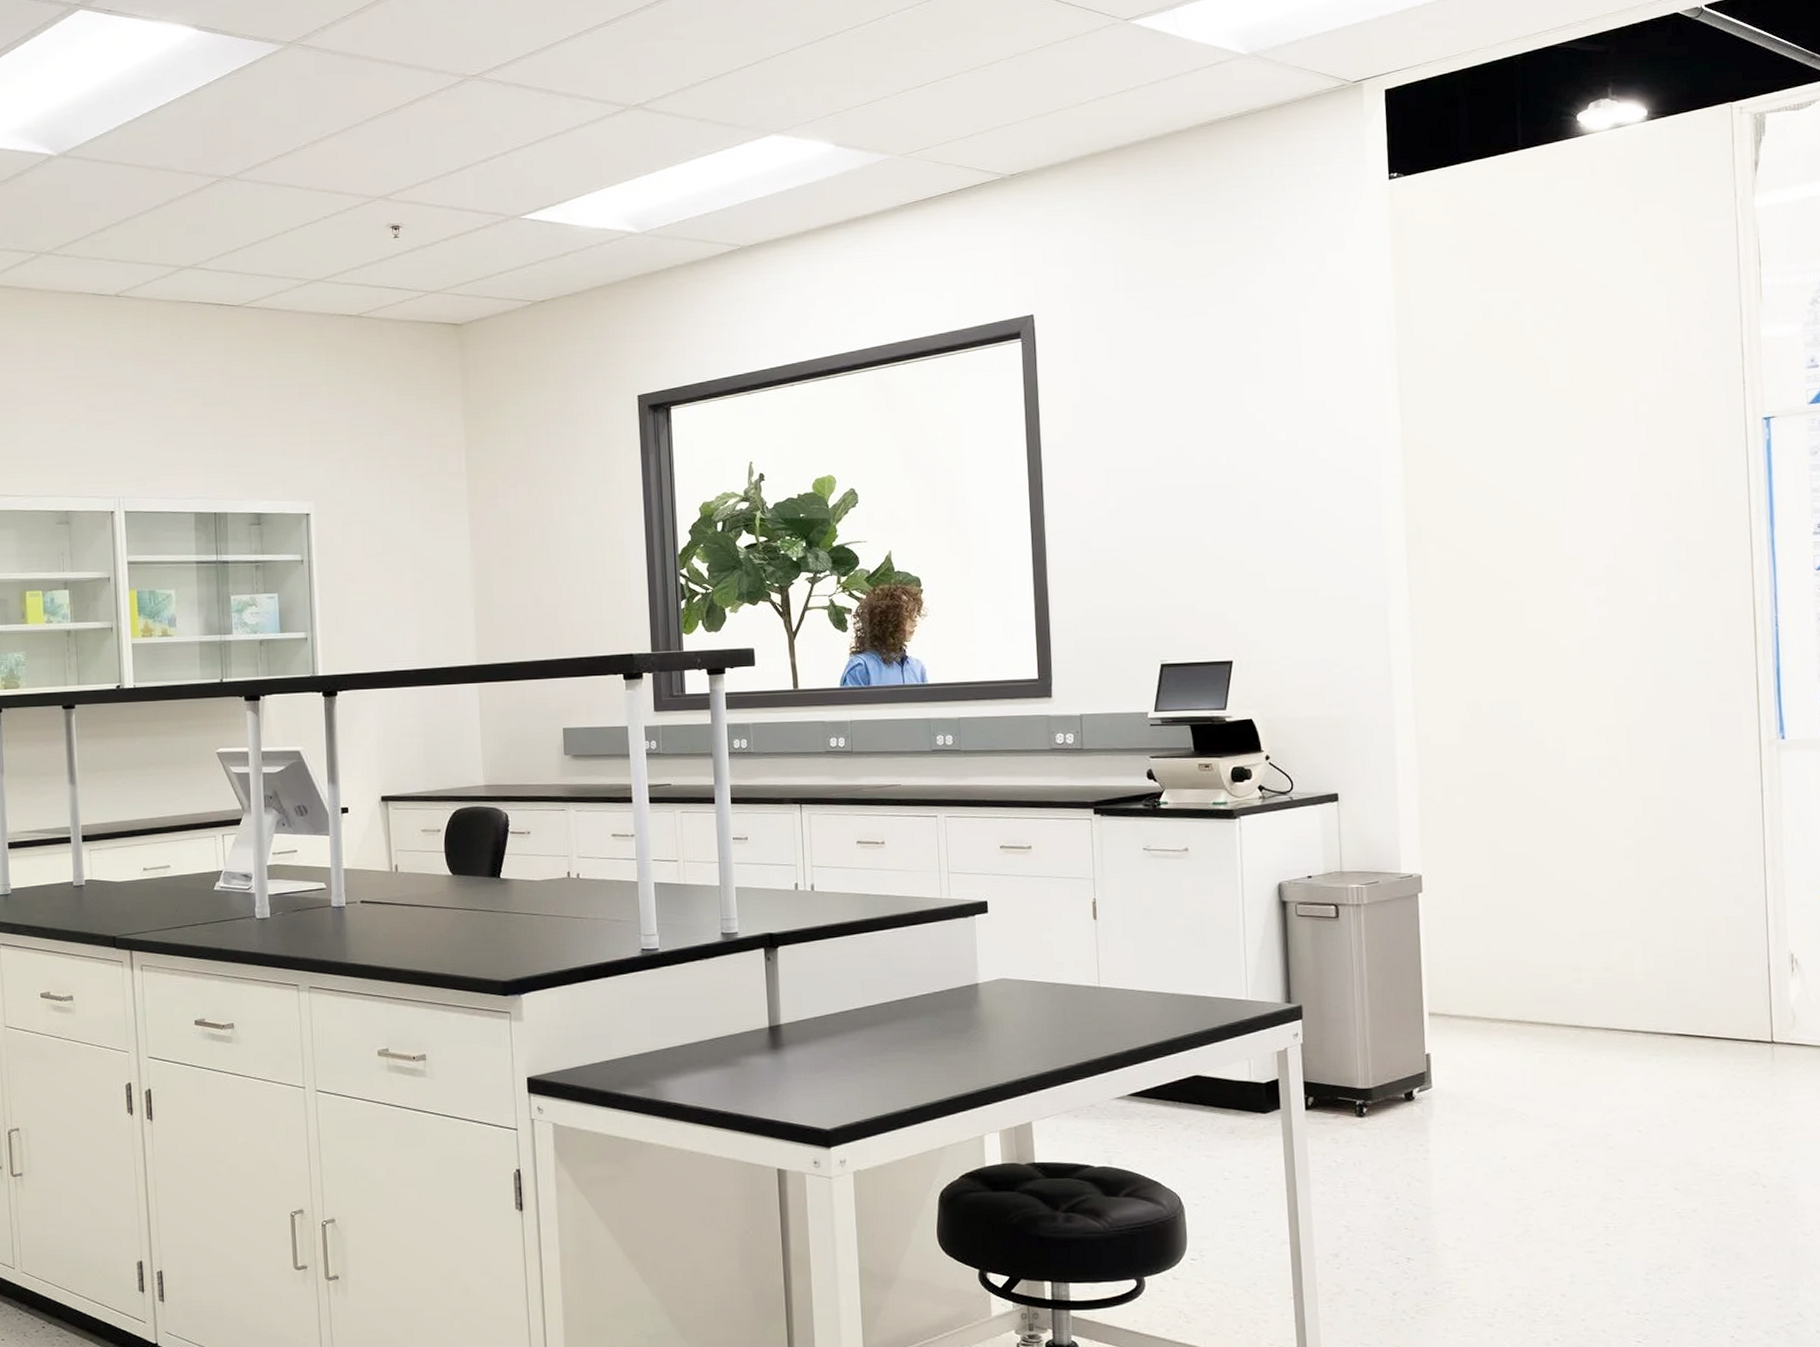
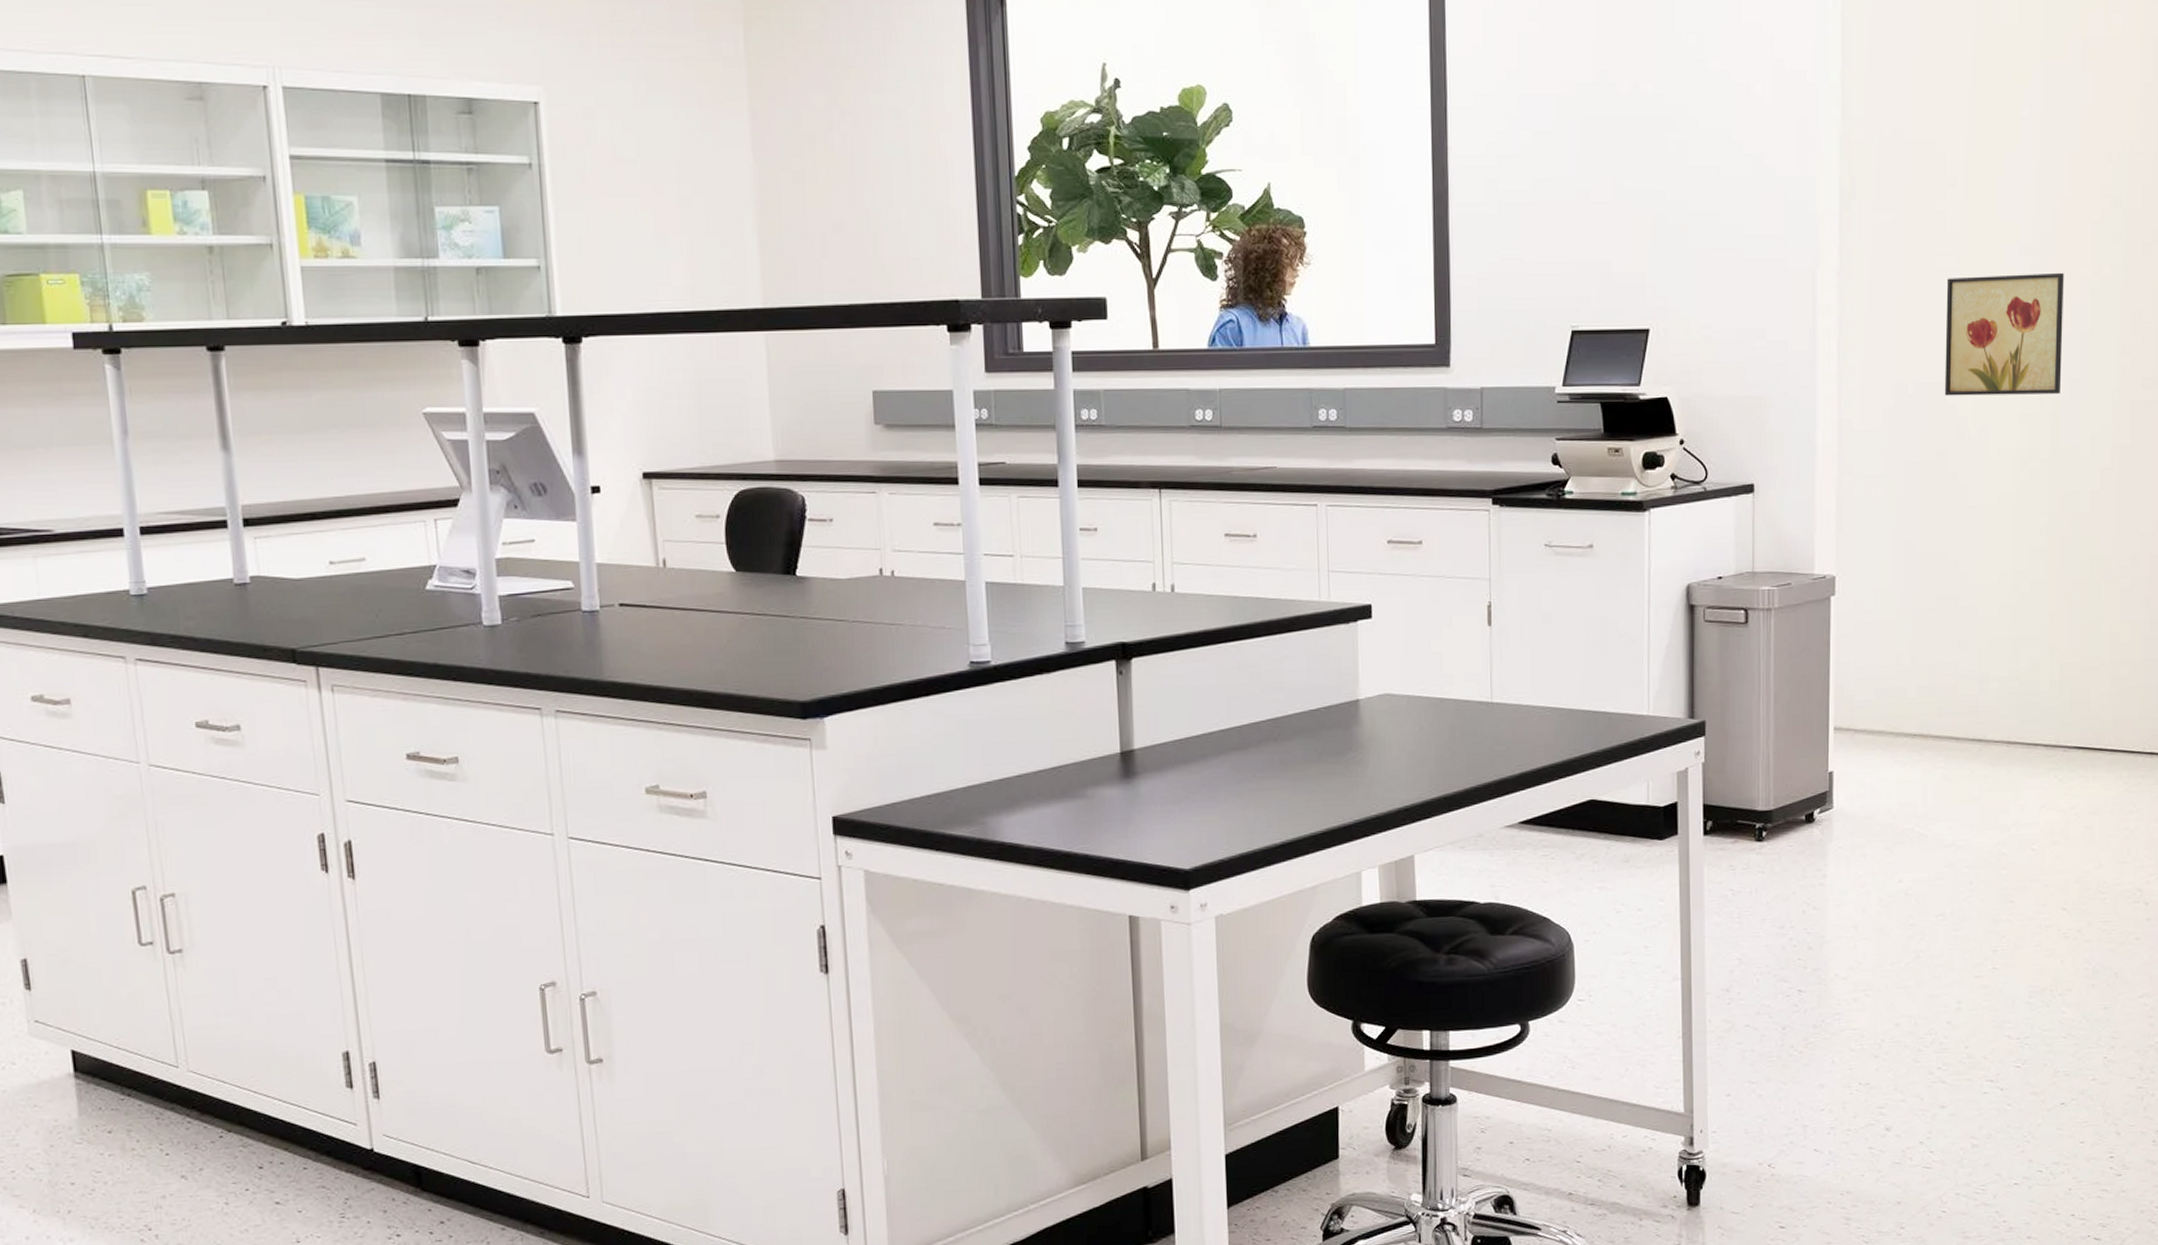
wall art: none [1514,599,1636,713] -> present [1944,272,2064,396]

